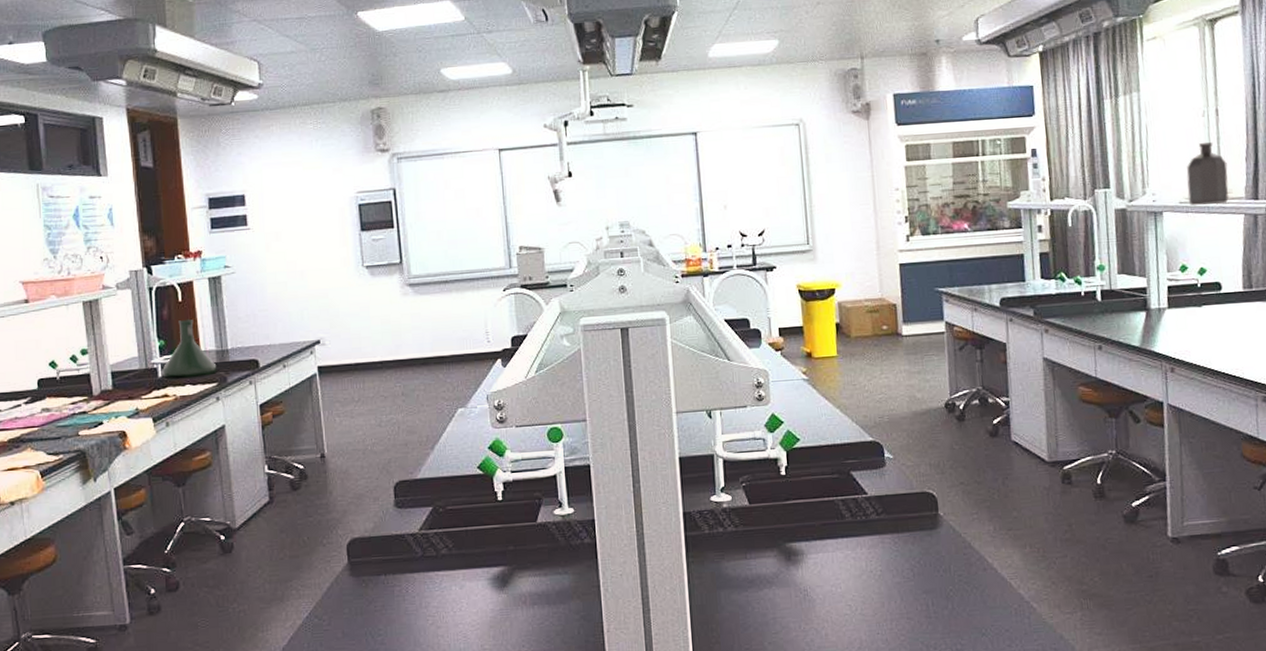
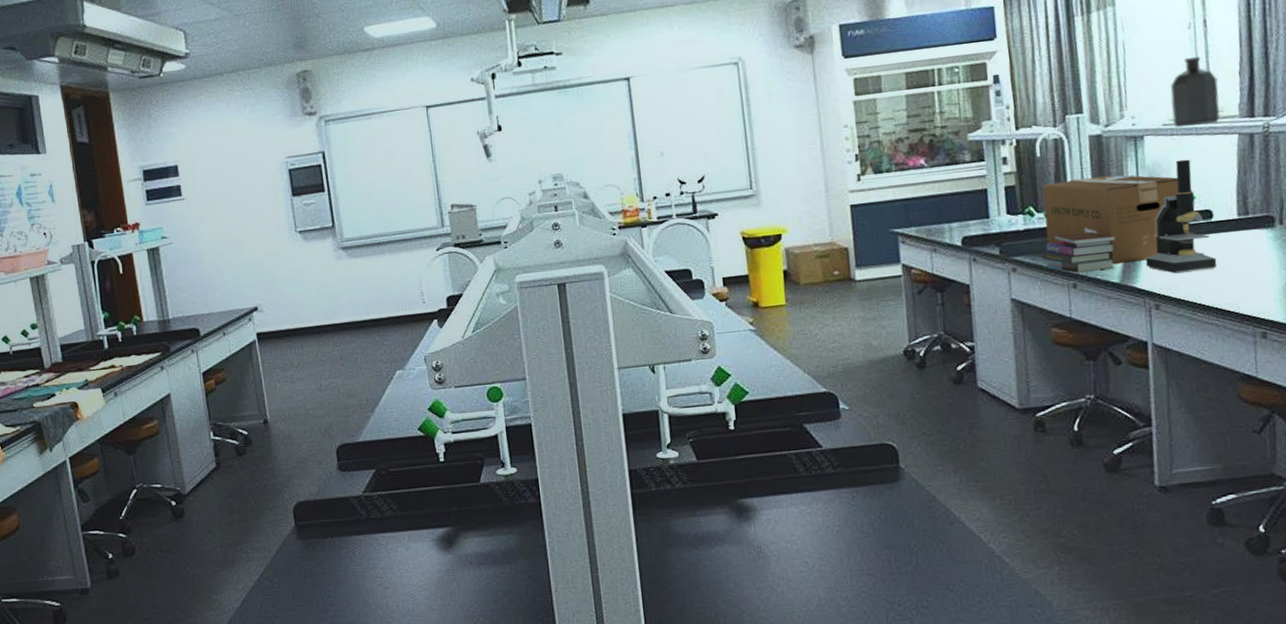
flask: present [162,319,217,380] -> none [108,291,160,351]
books: none [1072,298,1136,336] -> present [1043,231,1115,273]
box: none [1073,246,1202,328] -> present [1042,174,1191,264]
microscope: none [1163,235,1225,340] -> present [1145,159,1217,274]

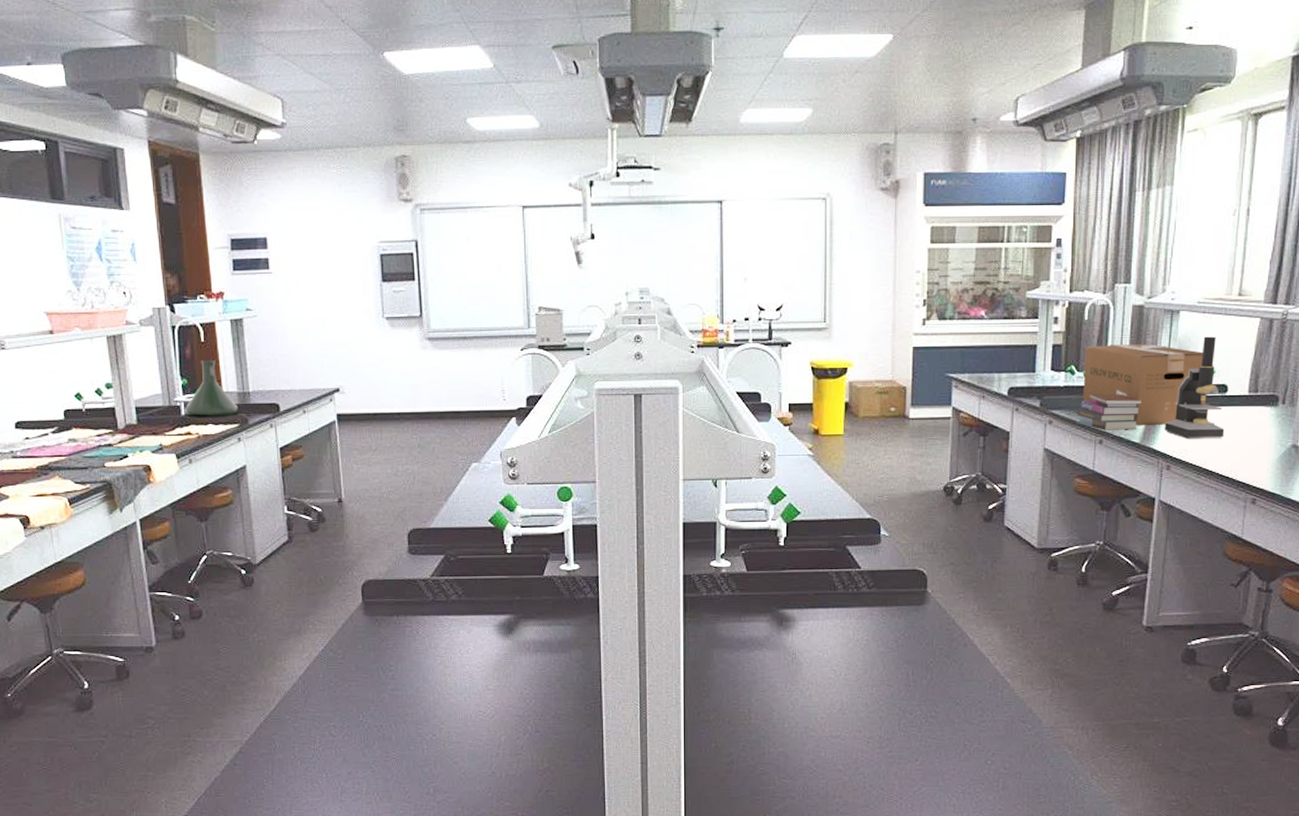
flask: none [108,291,160,351] -> present [185,360,239,418]
bottle: present [1170,56,1221,127] -> none [1207,242,1251,306]

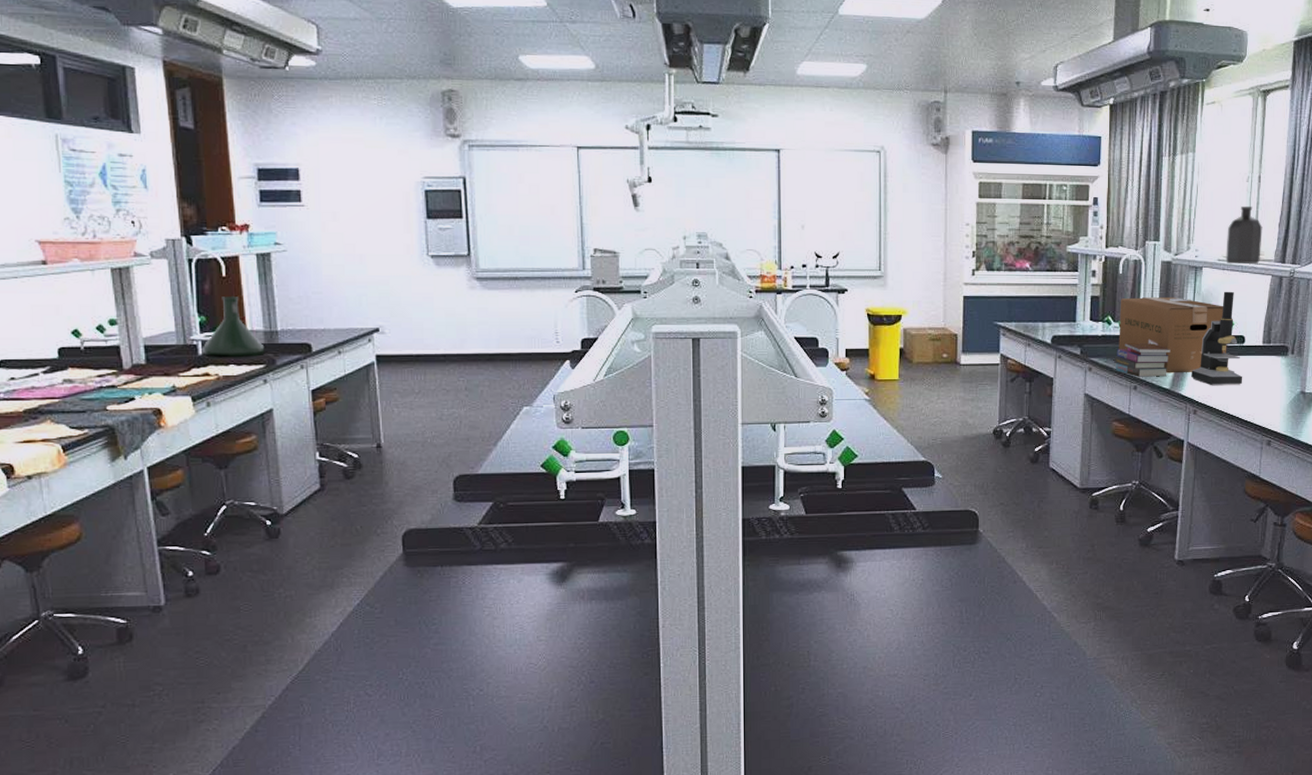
bottle: none [1207,242,1251,306] -> present [1226,206,1263,264]

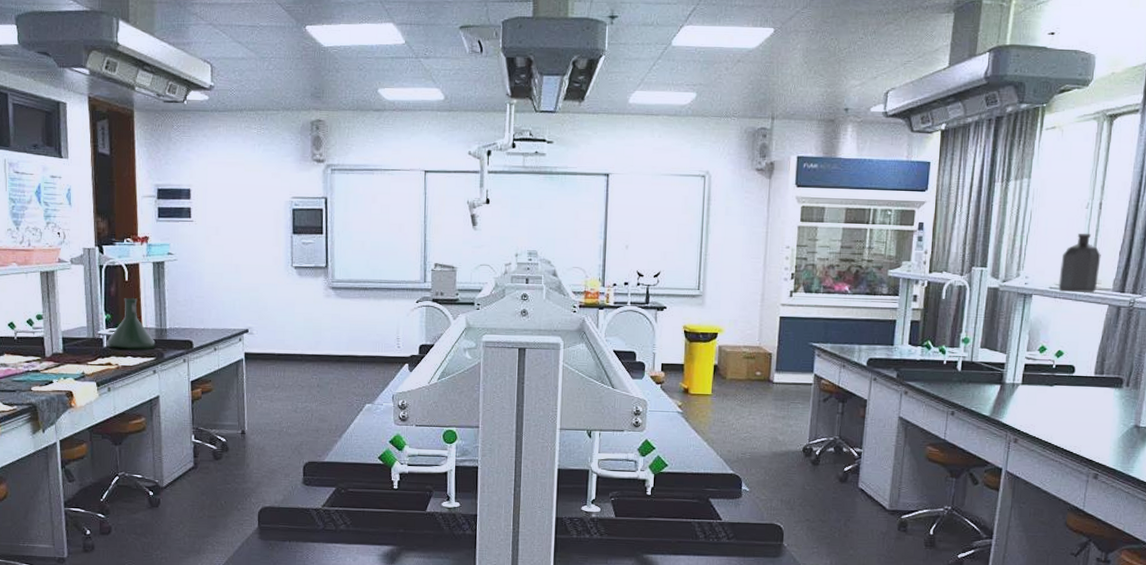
books: present [1114,343,1171,377] -> none [932,368,993,404]
box: present [1119,296,1227,372] -> none [937,322,1055,400]
microscope: present [1191,291,1243,386] -> none [1014,319,1071,416]

